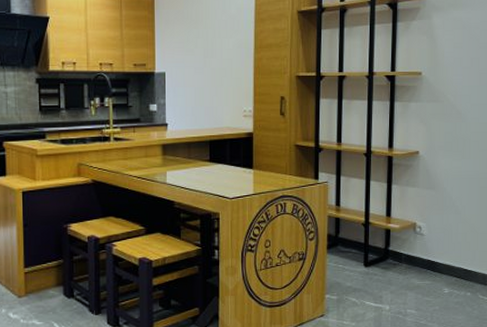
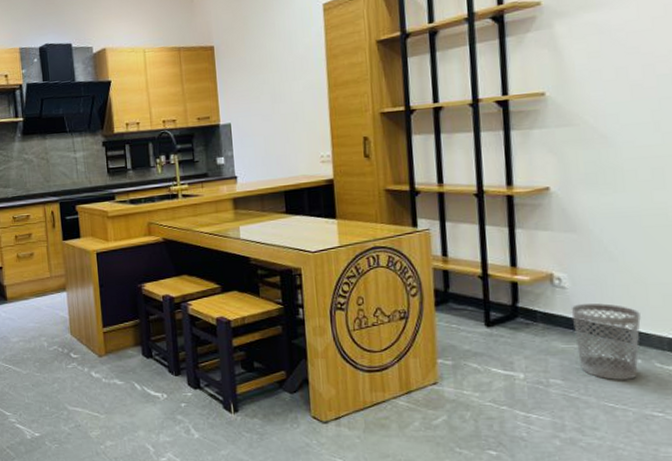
wastebasket: none [427,248,472,309] -> present [572,303,641,380]

